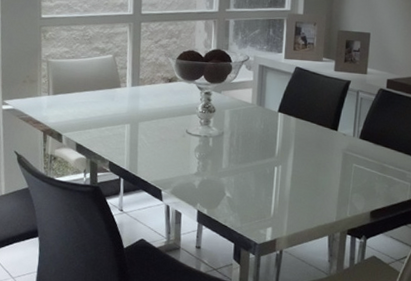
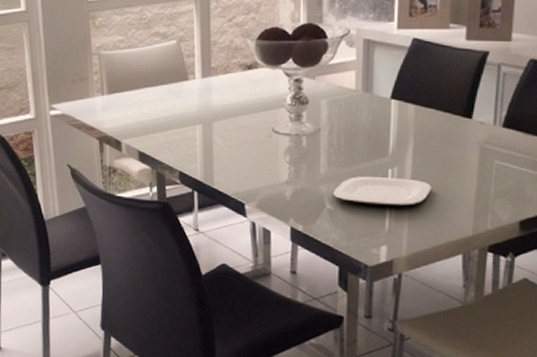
plate: none [232,172,307,197] -> present [333,176,431,206]

